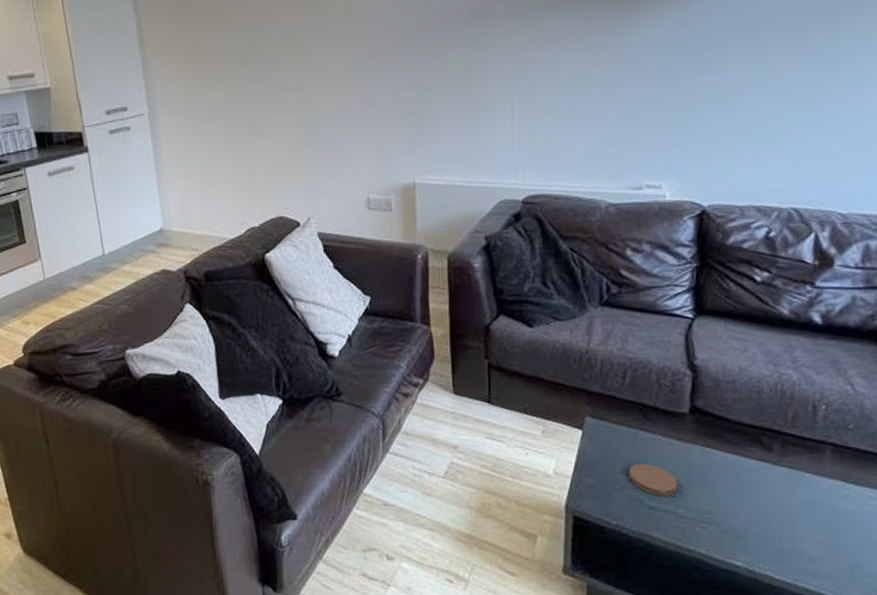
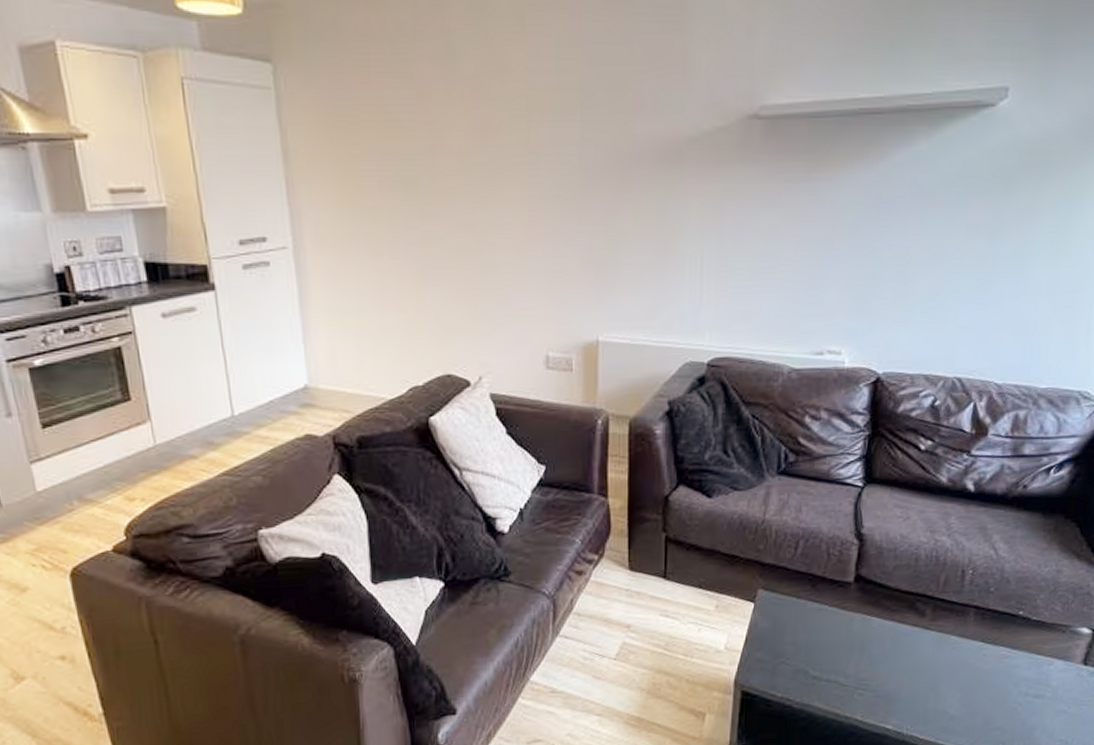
coaster: present [629,463,678,496] -> none [795,633,840,666]

